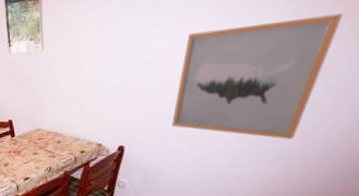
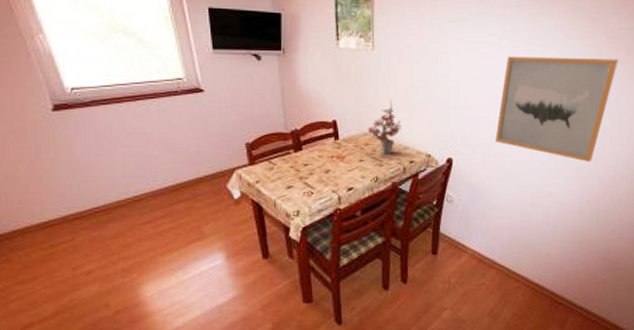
potted plant: none [39,96,72,147] -> present [367,100,401,154]

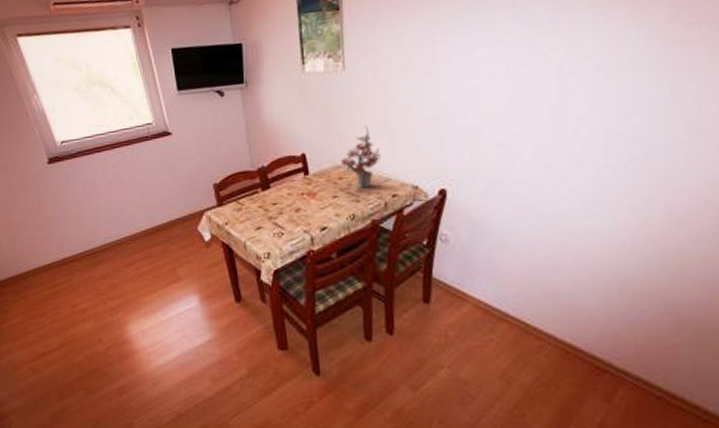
wall art: present [495,56,619,163] -> none [504,38,699,186]

